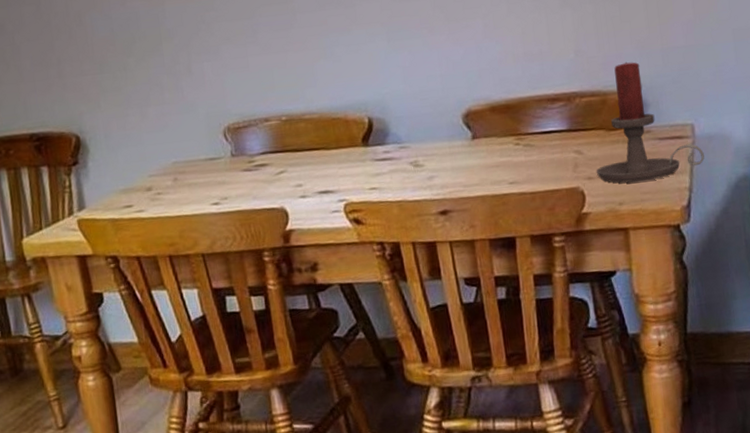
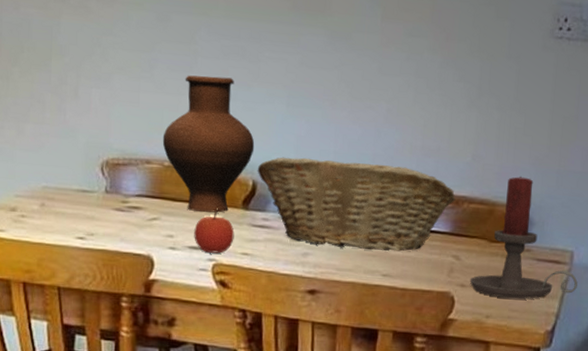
vase: none [276,26,365,158] -> present [162,75,255,213]
apple: none [320,150,360,195] -> present [194,208,235,253]
fruit basket: none [370,76,567,167] -> present [257,157,456,251]

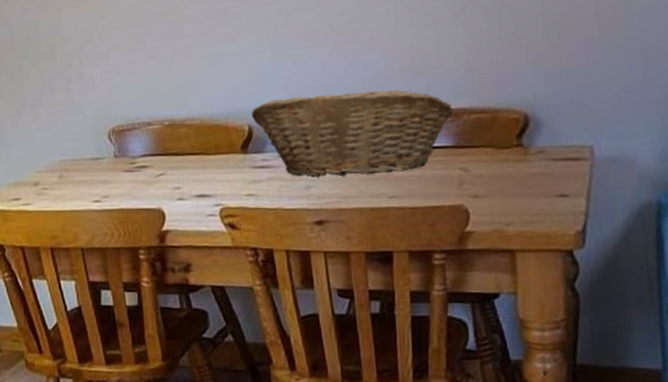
vase: present [162,75,255,213] -> none [160,36,246,162]
apple: present [194,208,235,253] -> none [199,156,237,199]
candle holder: present [469,176,578,299] -> none [482,79,604,204]

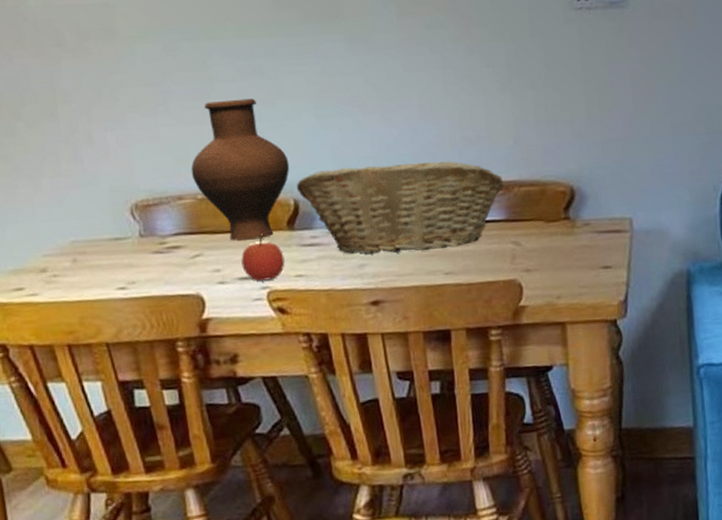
vase: none [160,36,246,162] -> present [191,98,290,241]
apple: none [199,156,237,199] -> present [241,233,285,281]

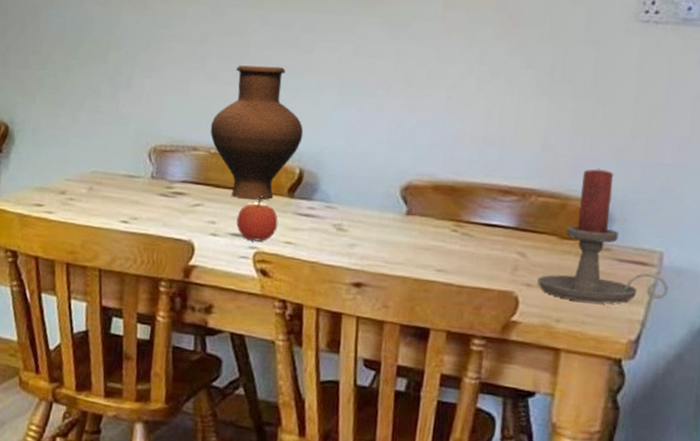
fruit basket: present [296,161,505,254] -> none [304,145,522,246]
candle holder: none [534,151,642,276] -> present [537,168,668,304]

